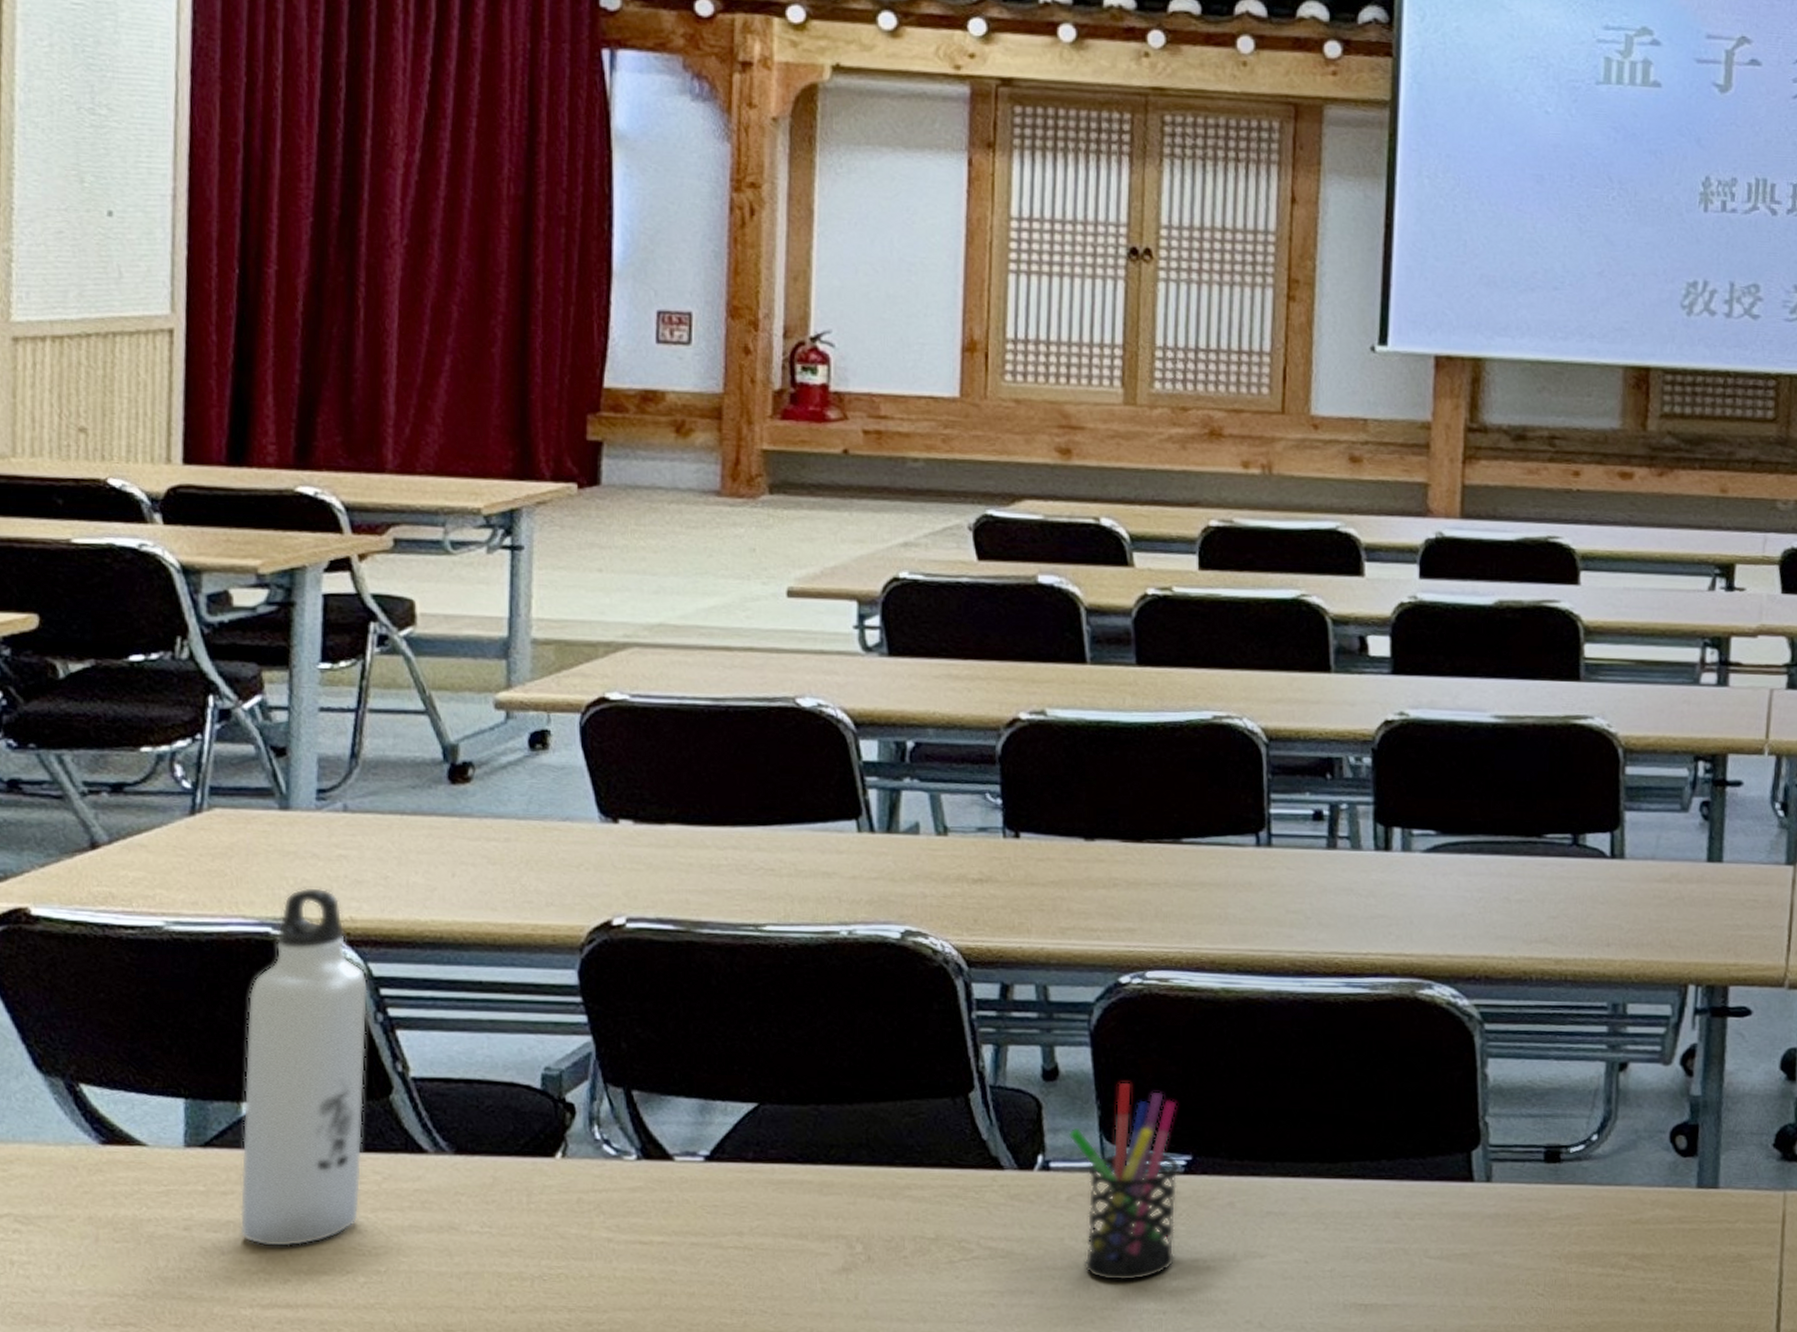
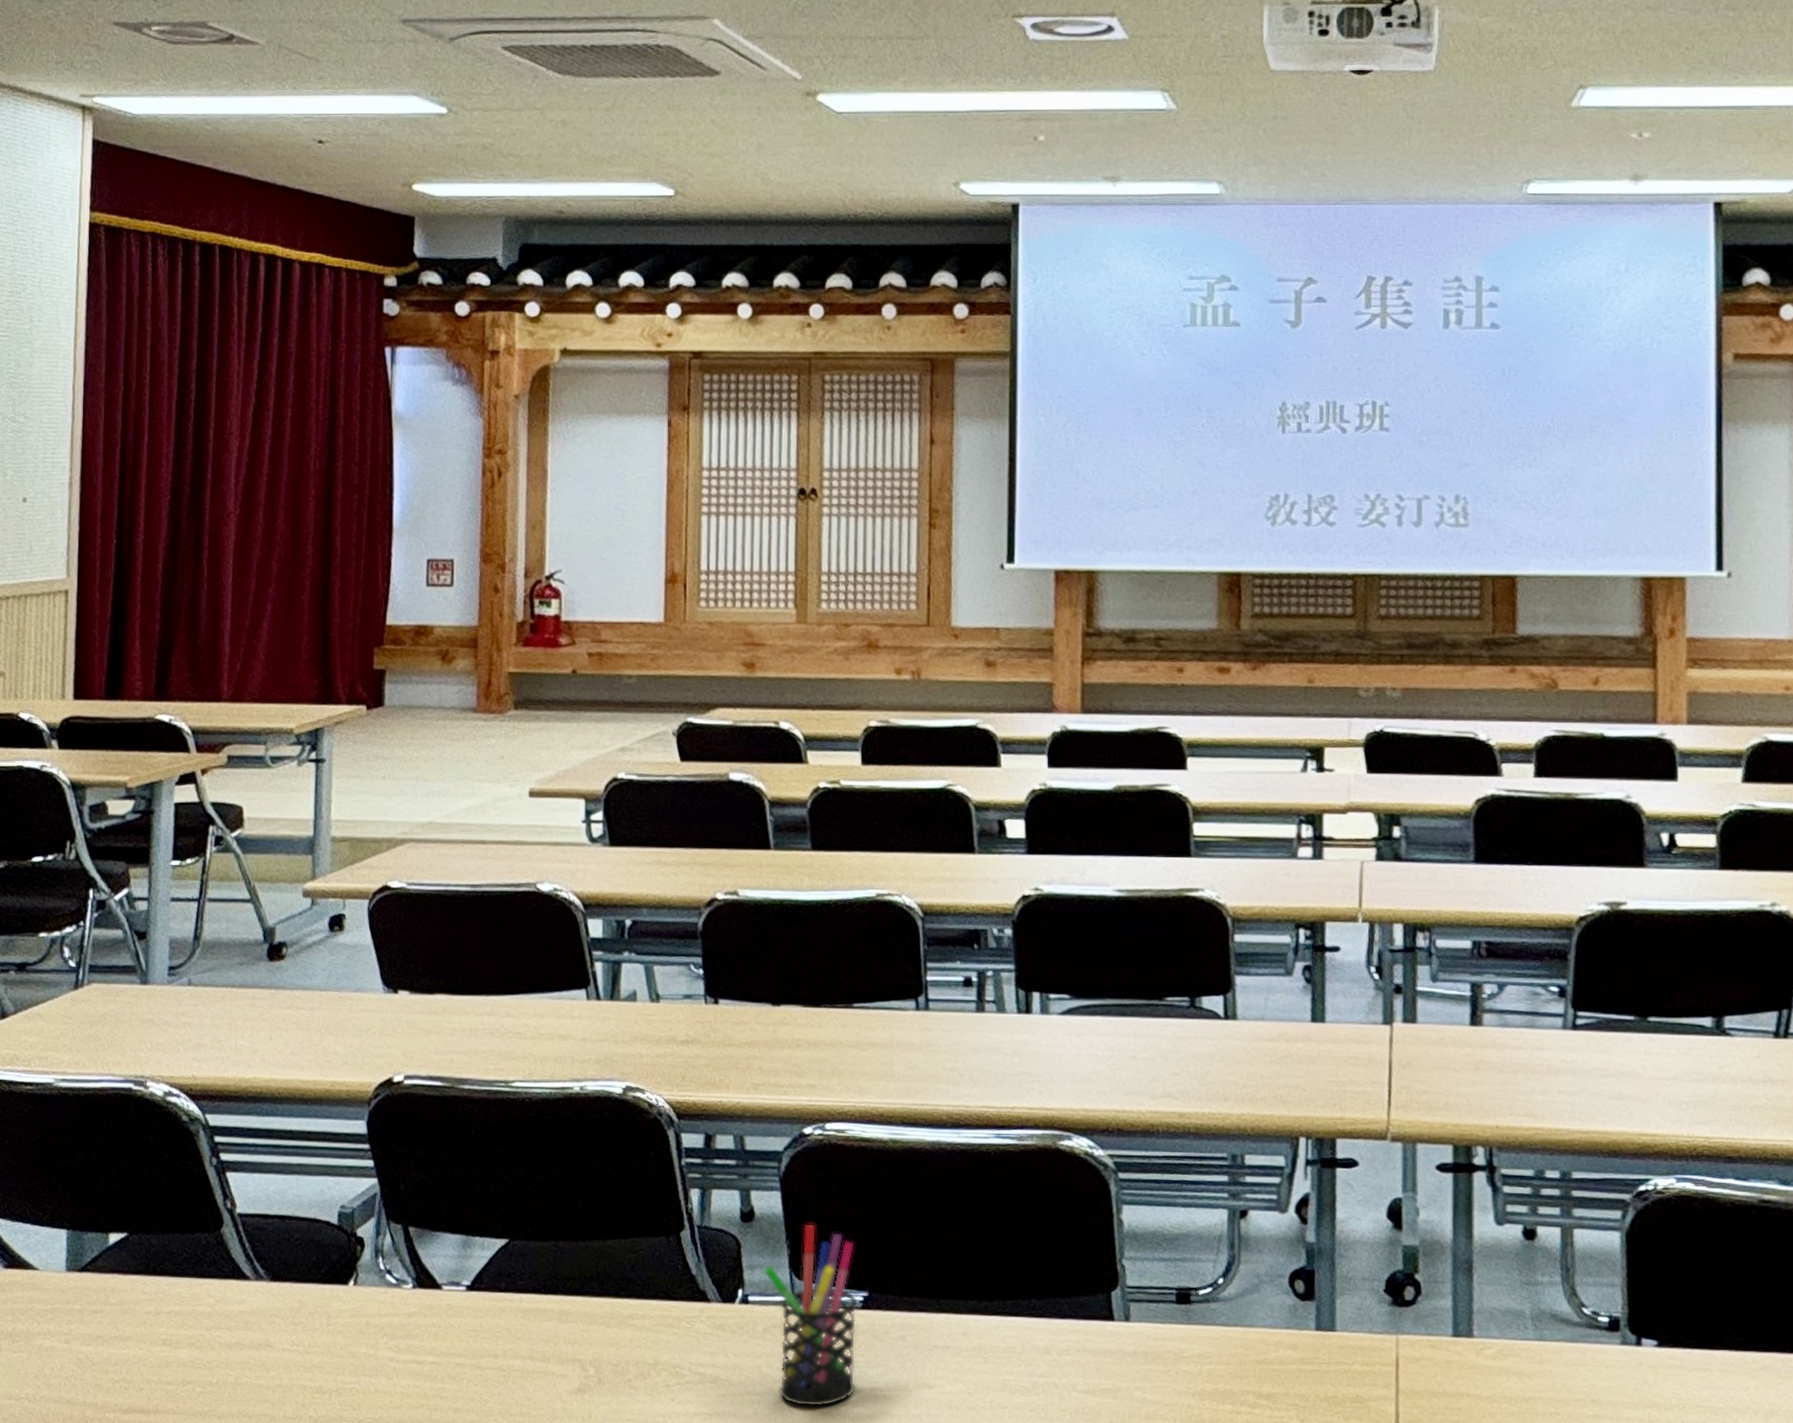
water bottle: present [239,888,369,1247] -> none [106,1050,206,1360]

